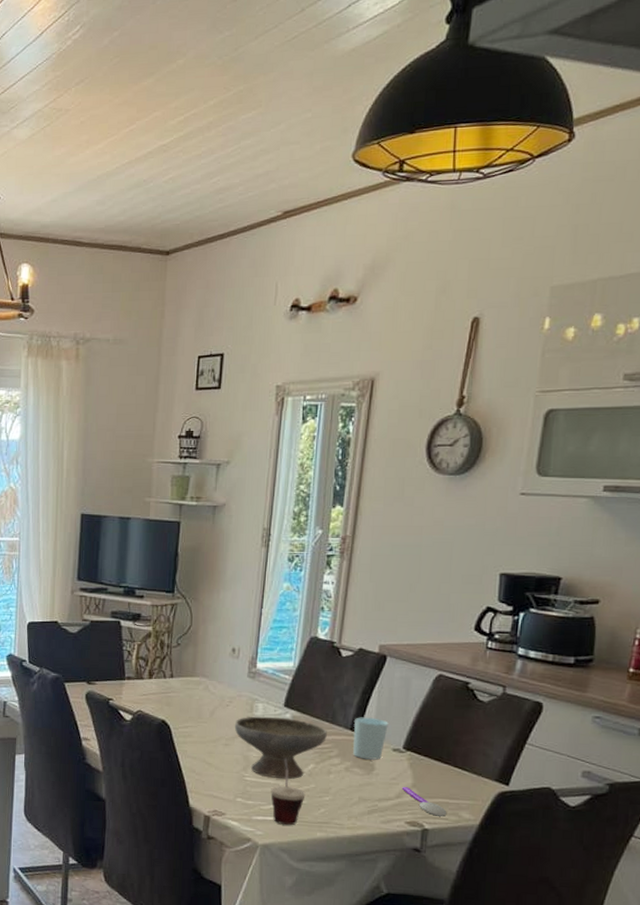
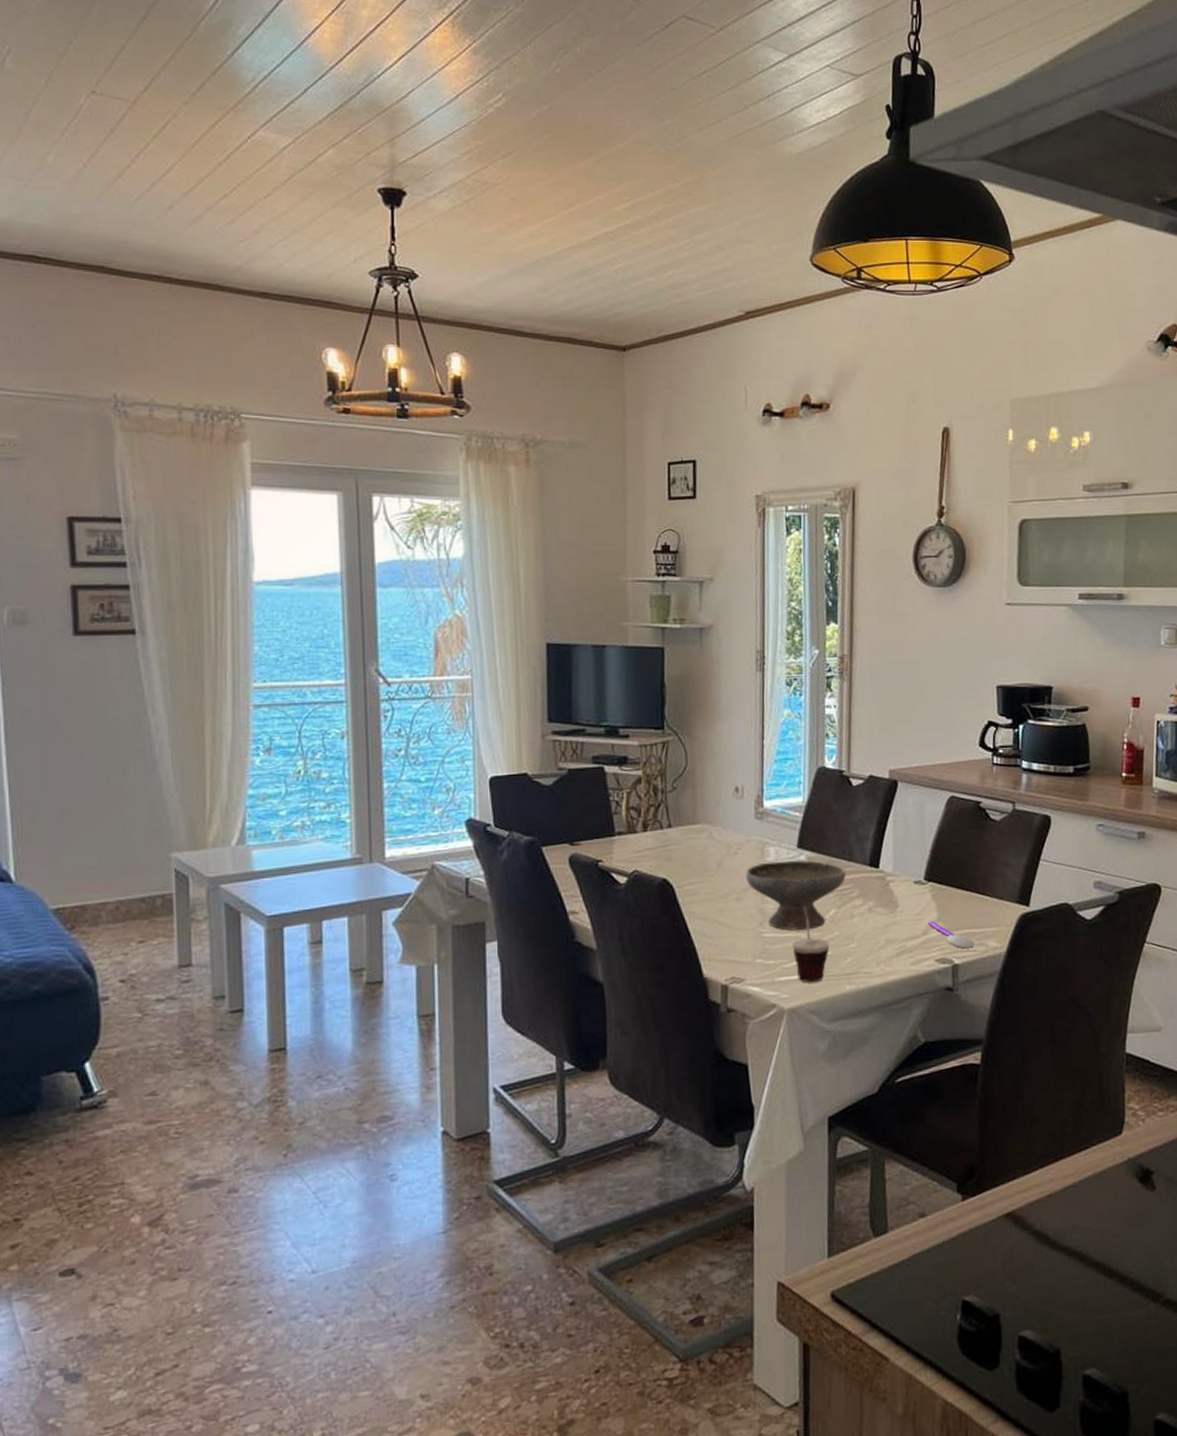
cup: present [353,717,389,760] -> none [872,849,907,897]

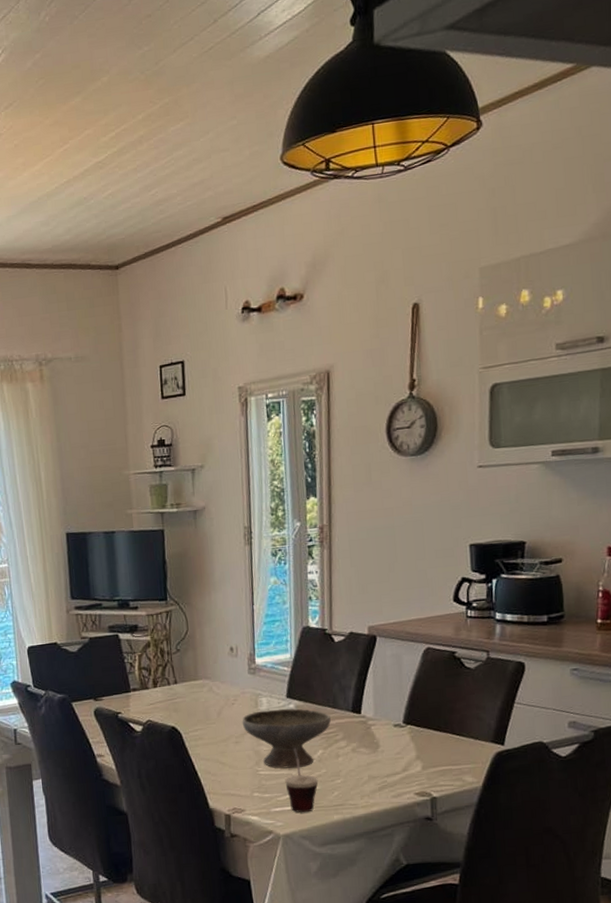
spoon: present [927,920,975,949] -> none [407,759,452,784]

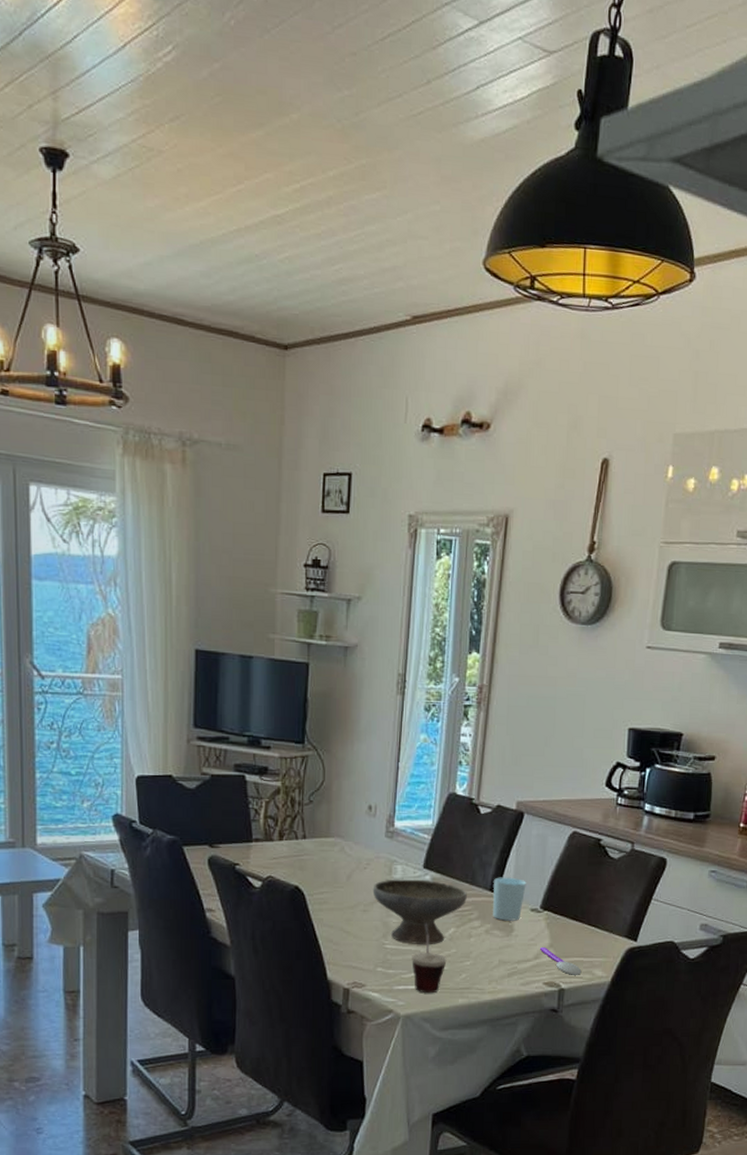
cup: none [355,697,387,739] -> present [493,877,526,921]
spoon: none [407,759,452,784] -> present [539,946,582,975]

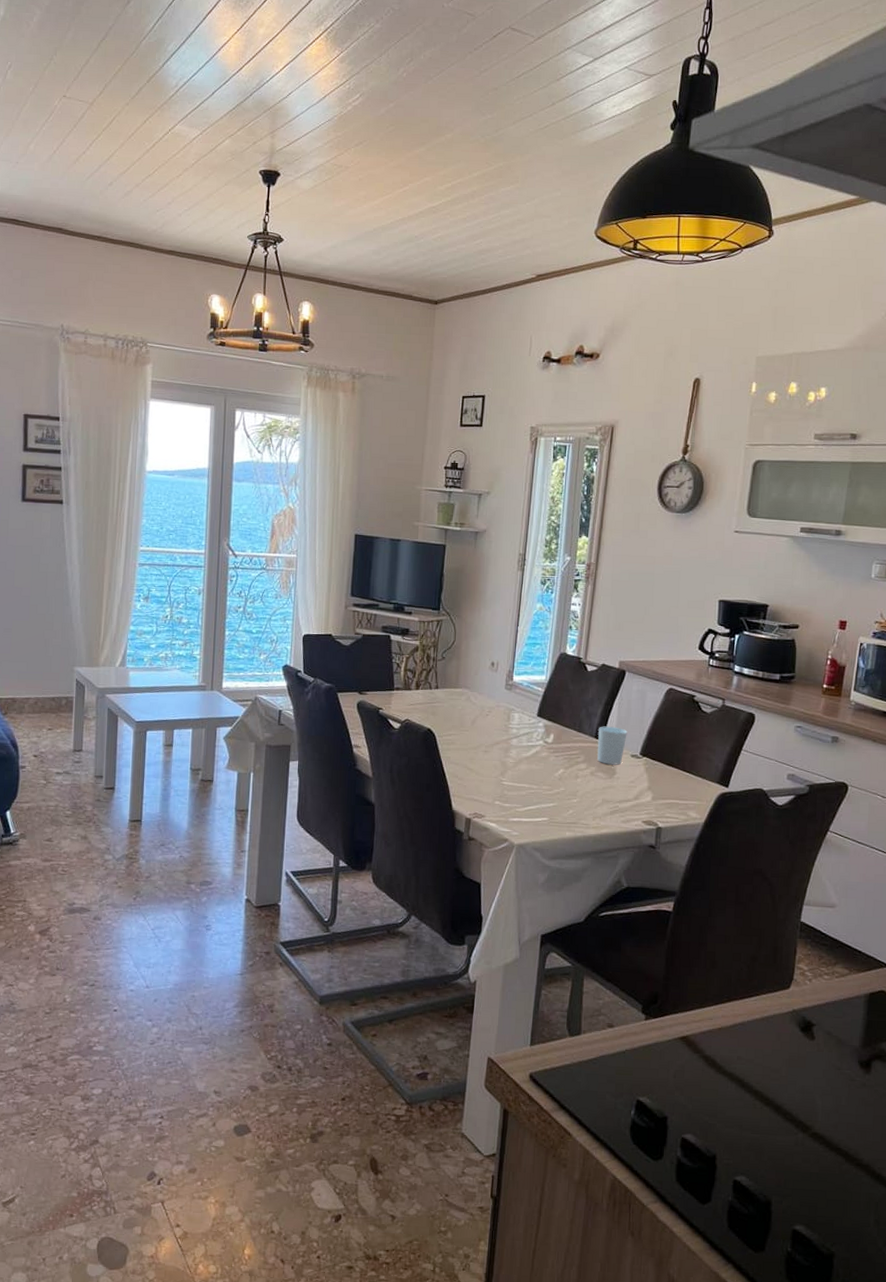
bowl: present [372,879,467,945] -> none [493,725,575,783]
cup: present [412,922,447,994] -> none [525,763,556,826]
spoon: present [539,946,582,975] -> none [639,789,677,816]

